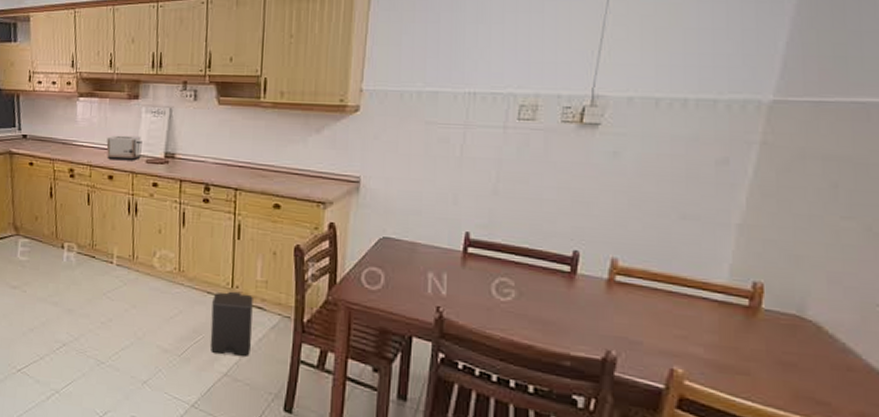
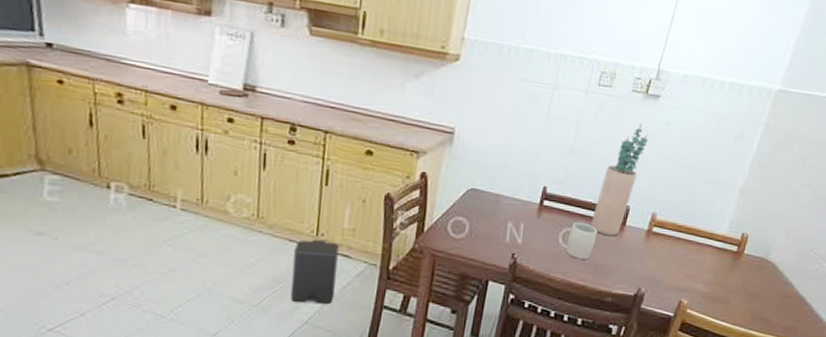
toaster: present [106,135,142,161] -> none [168,56,215,91]
mug: none [502,270,541,315] -> present [566,222,598,260]
vase: none [530,156,592,288] -> present [591,123,648,237]

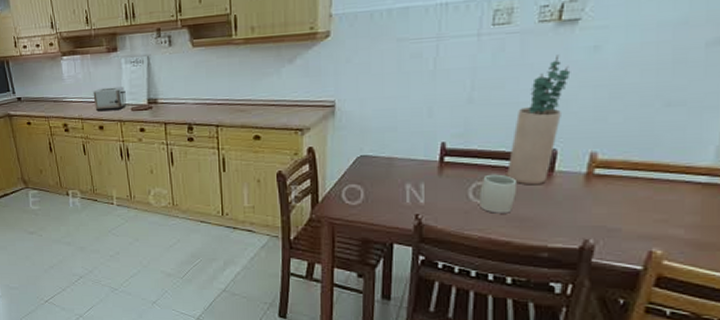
toaster: none [168,56,215,91] -> present [93,86,126,112]
pedal bin: present [290,239,339,304] -> none [206,218,244,274]

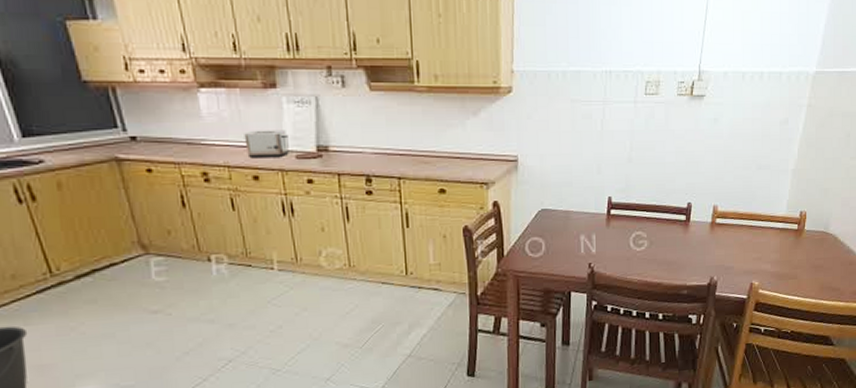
mug: present [479,174,518,214] -> none [638,224,665,259]
vase: present [507,54,571,186] -> none [658,124,700,234]

